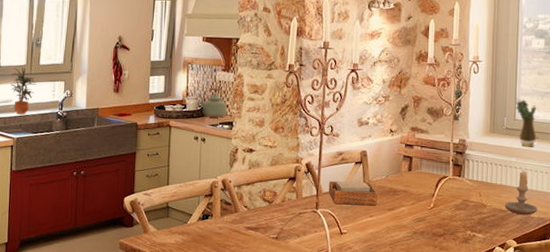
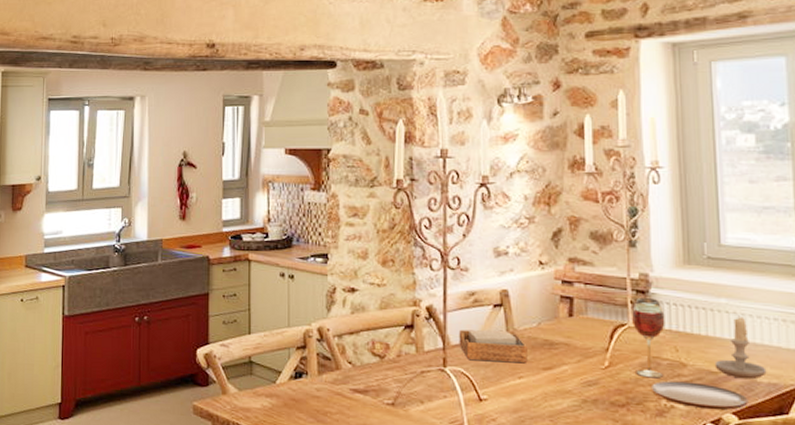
potted plant: present [11,67,37,115] -> none [61,193,90,249]
kettle: present [199,88,227,118] -> none [284,211,319,249]
wineglass: none [451,157,474,215] -> present [632,298,665,377]
plate: none [460,217,524,238] -> present [650,380,748,410]
vase: present [515,98,537,147] -> none [718,216,756,283]

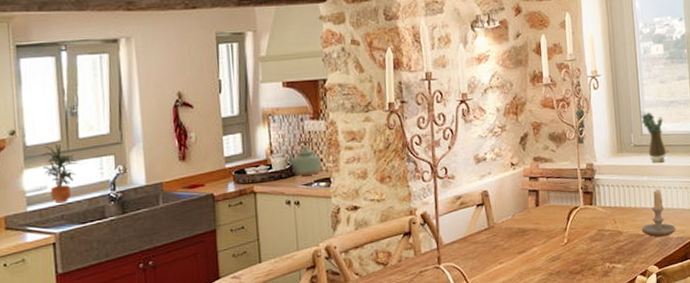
potted plant: none [61,193,90,249] -> present [42,144,78,203]
kettle: none [284,211,319,249] -> present [286,140,322,176]
napkin holder: present [458,329,528,364] -> none [449,226,506,255]
wineglass: present [632,298,665,377] -> none [582,183,607,247]
plate: present [650,380,748,410] -> none [598,245,665,265]
vase: none [718,216,756,283] -> present [640,111,667,163]

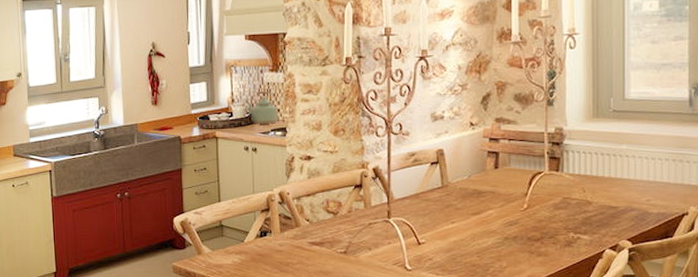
potted plant: present [42,144,78,203] -> none [42,86,70,137]
vase: present [640,111,667,163] -> none [623,73,653,131]
candle: present [641,188,676,237] -> none [615,158,657,211]

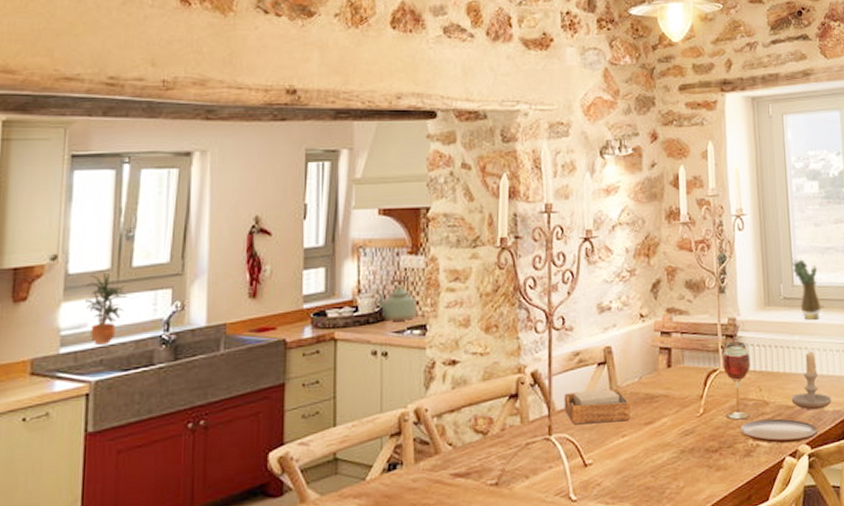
potted plant: none [42,86,70,137] -> present [85,273,128,345]
napkin holder: none [401,184,459,211] -> present [564,389,630,424]
wineglass: none [548,149,575,215] -> present [723,341,751,419]
plate: none [561,216,641,238] -> present [739,418,819,443]
candle: none [615,158,657,211] -> present [791,350,832,410]
vase: none [623,73,653,131] -> present [791,258,822,320]

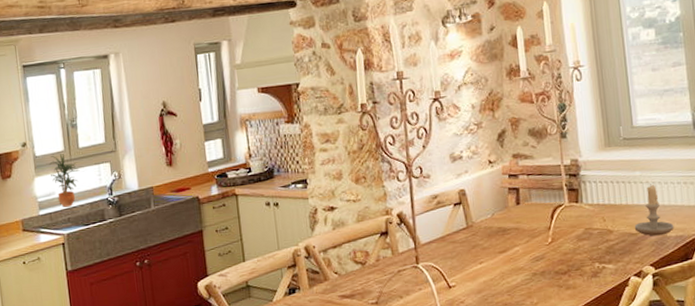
kettle: present [376,279,417,321] -> none [264,143,298,178]
napkin holder: present [564,389,630,424] -> none [426,225,486,254]
wineglass: present [723,341,751,419] -> none [567,179,596,246]
plate: present [739,418,819,443] -> none [586,244,662,265]
vase: present [791,258,822,320] -> none [630,101,662,157]

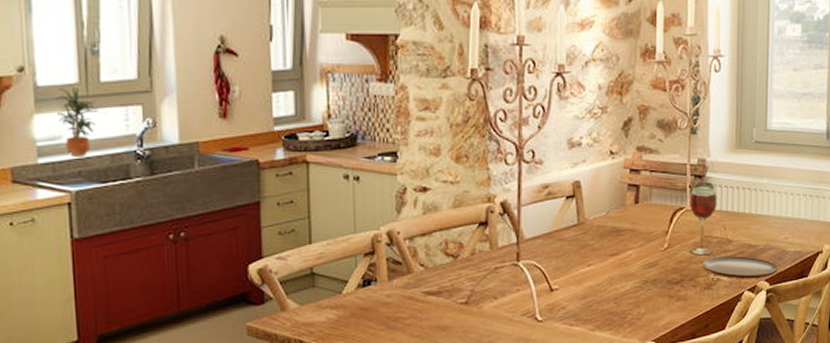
wineglass: none [567,179,596,246] -> present [690,182,717,254]
plate: none [586,244,662,265] -> present [701,256,778,279]
candle: present [634,184,674,236] -> none [754,193,794,250]

